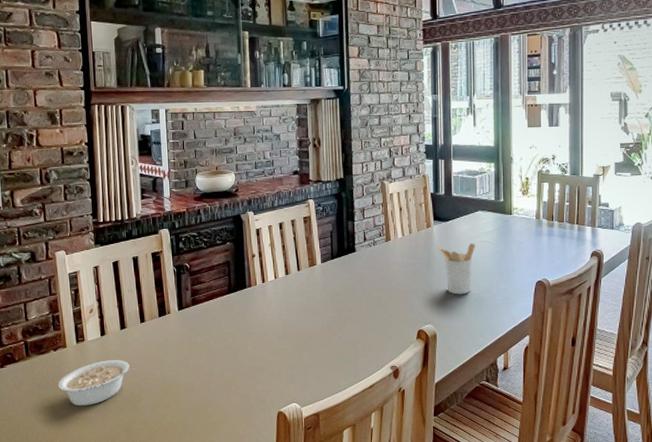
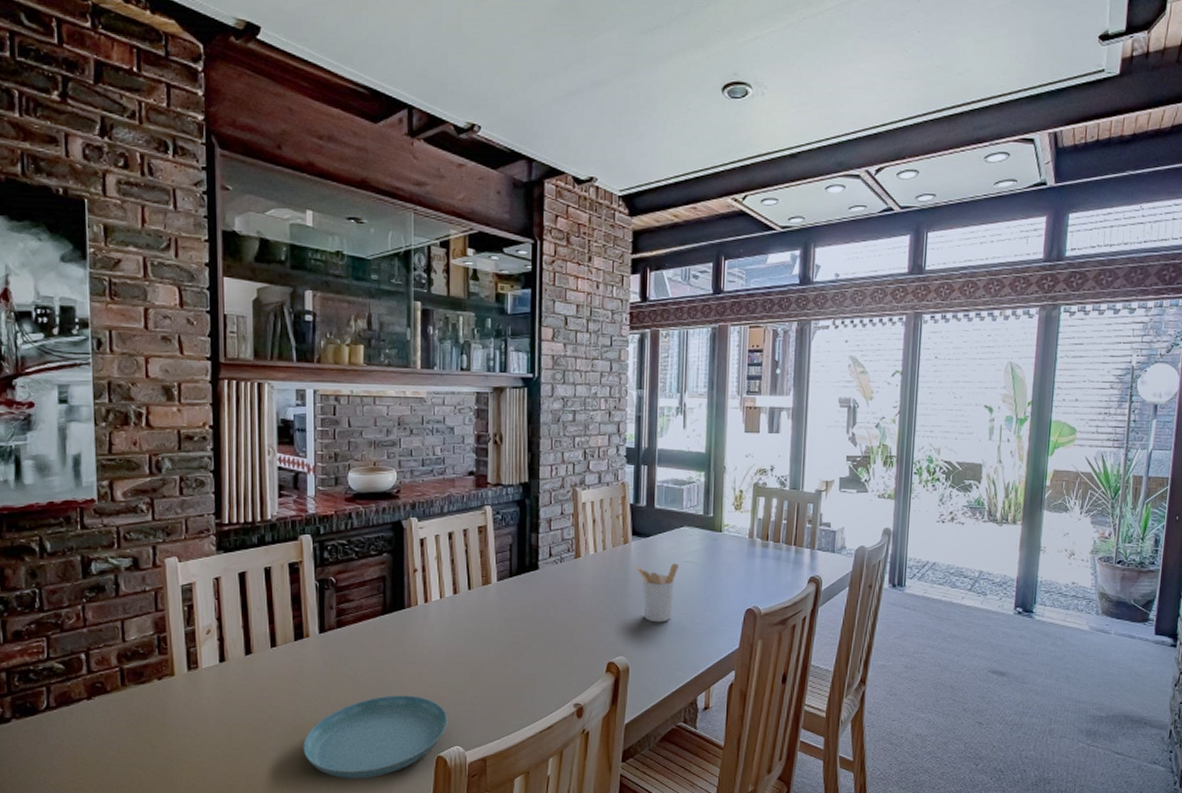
legume: present [58,360,137,406] -> none [162,692,265,748]
saucer: none [169,361,286,431] -> present [303,695,448,779]

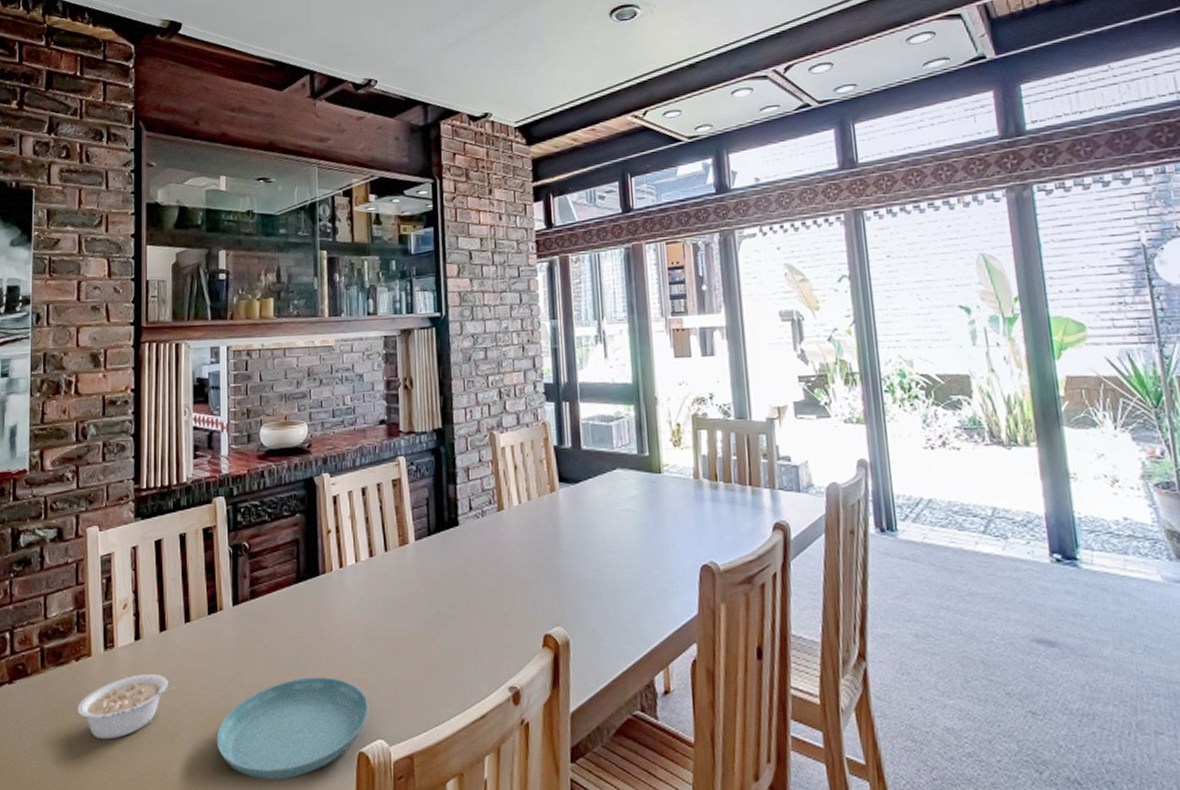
legume: none [162,692,265,748] -> present [77,674,178,740]
utensil holder: present [636,563,679,623] -> none [567,513,615,585]

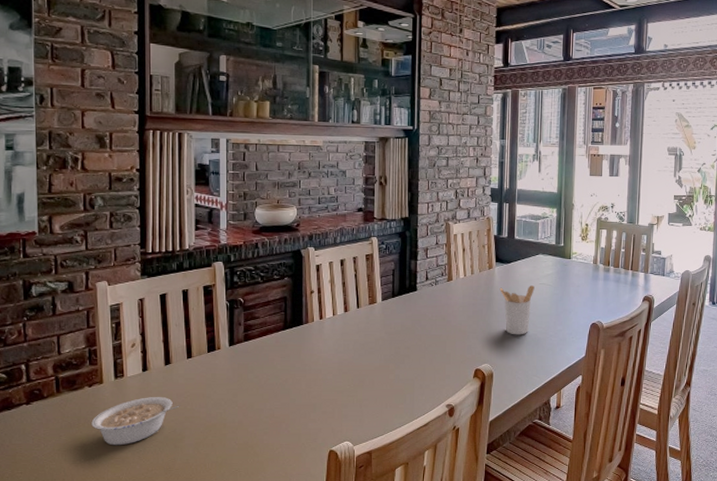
saucer: present [216,677,369,780] -> none [214,398,339,471]
utensil holder: none [567,513,615,585] -> present [499,285,535,335]

